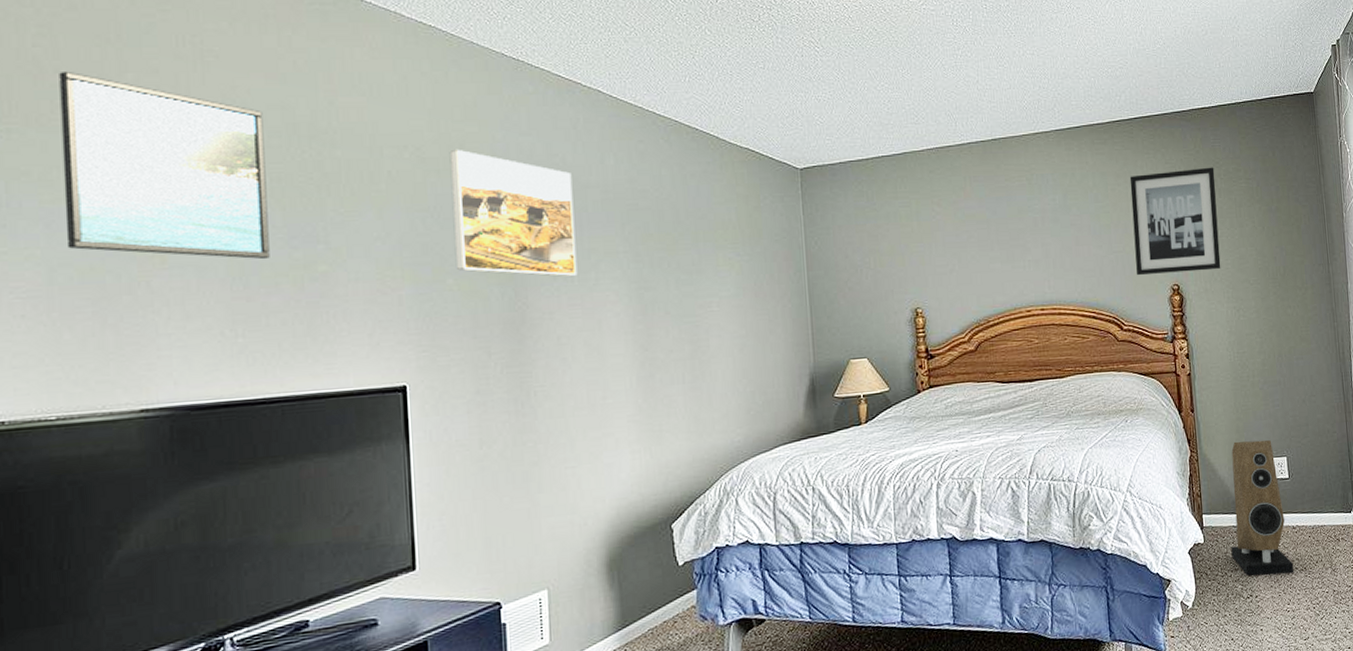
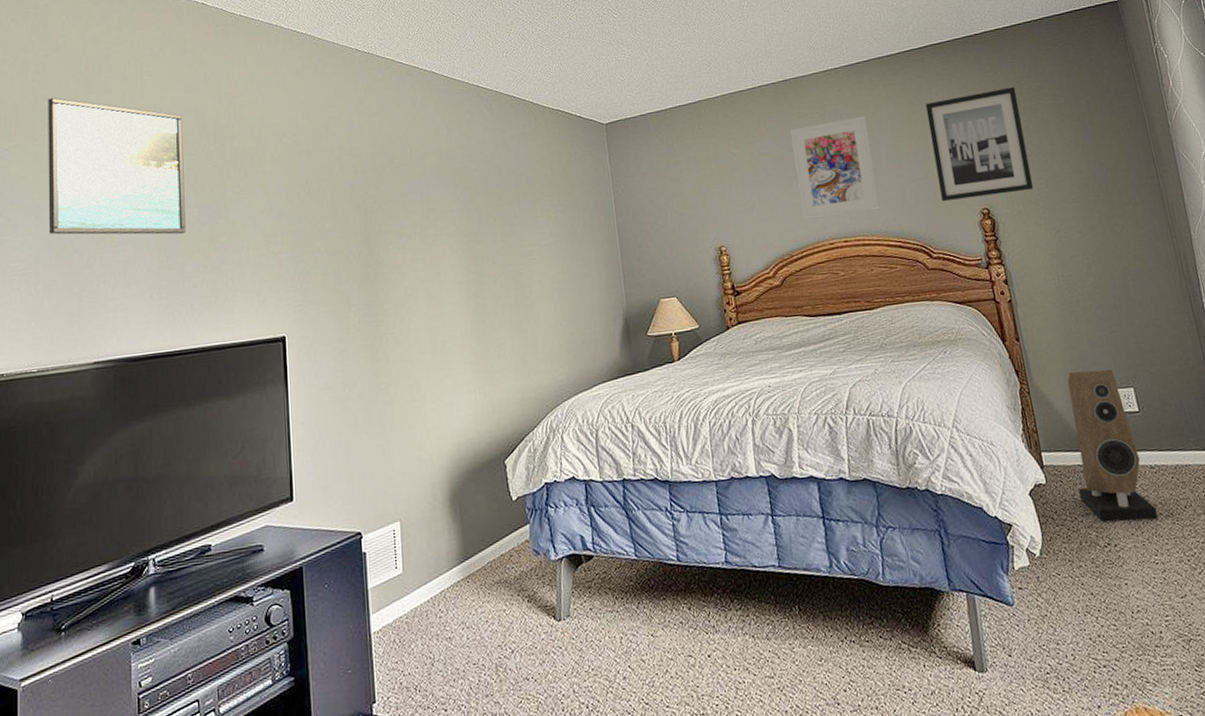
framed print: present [449,149,578,276] -> none [317,132,419,235]
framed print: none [995,183,1078,286] -> present [789,115,881,220]

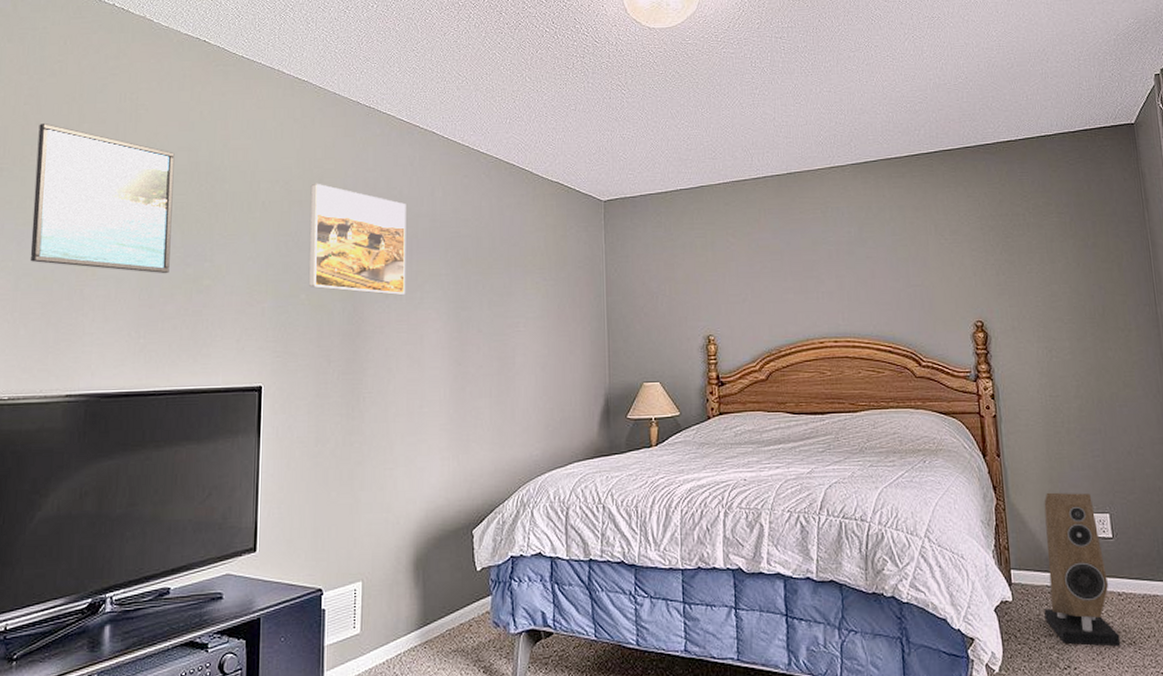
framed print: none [317,132,419,235] -> present [308,183,406,295]
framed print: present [789,115,881,220] -> none [789,216,874,316]
wall art: present [925,86,1034,202] -> none [929,200,1030,311]

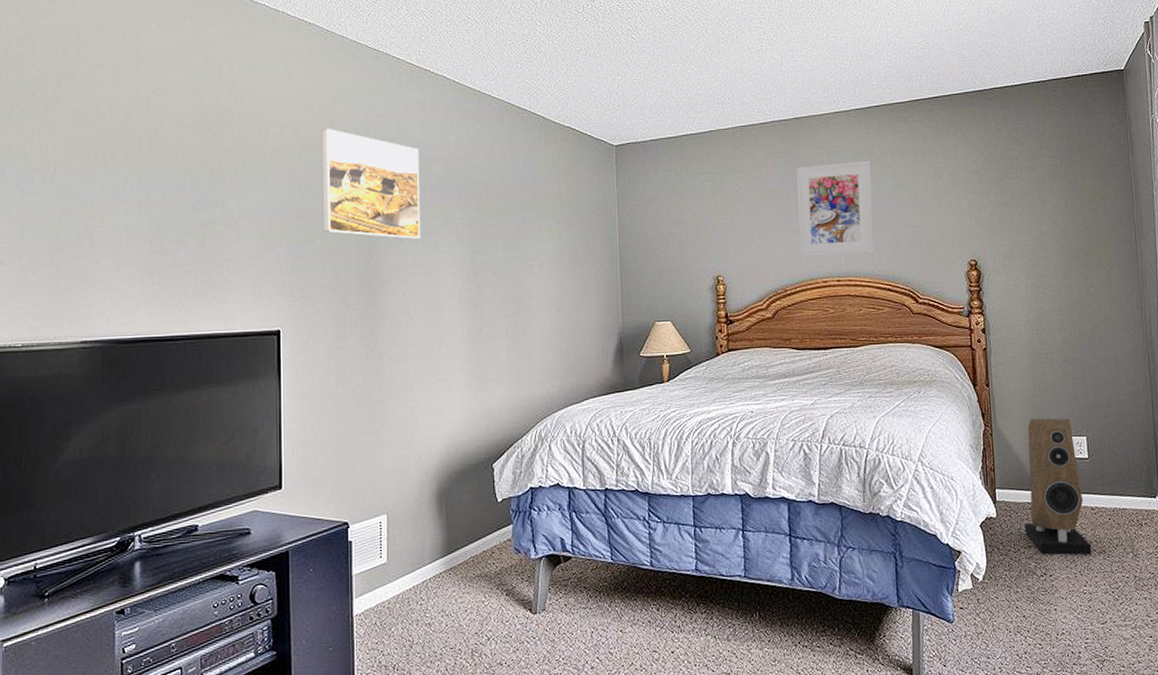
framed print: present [30,124,175,274] -> none [34,66,180,220]
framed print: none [789,216,874,316] -> present [796,160,875,257]

